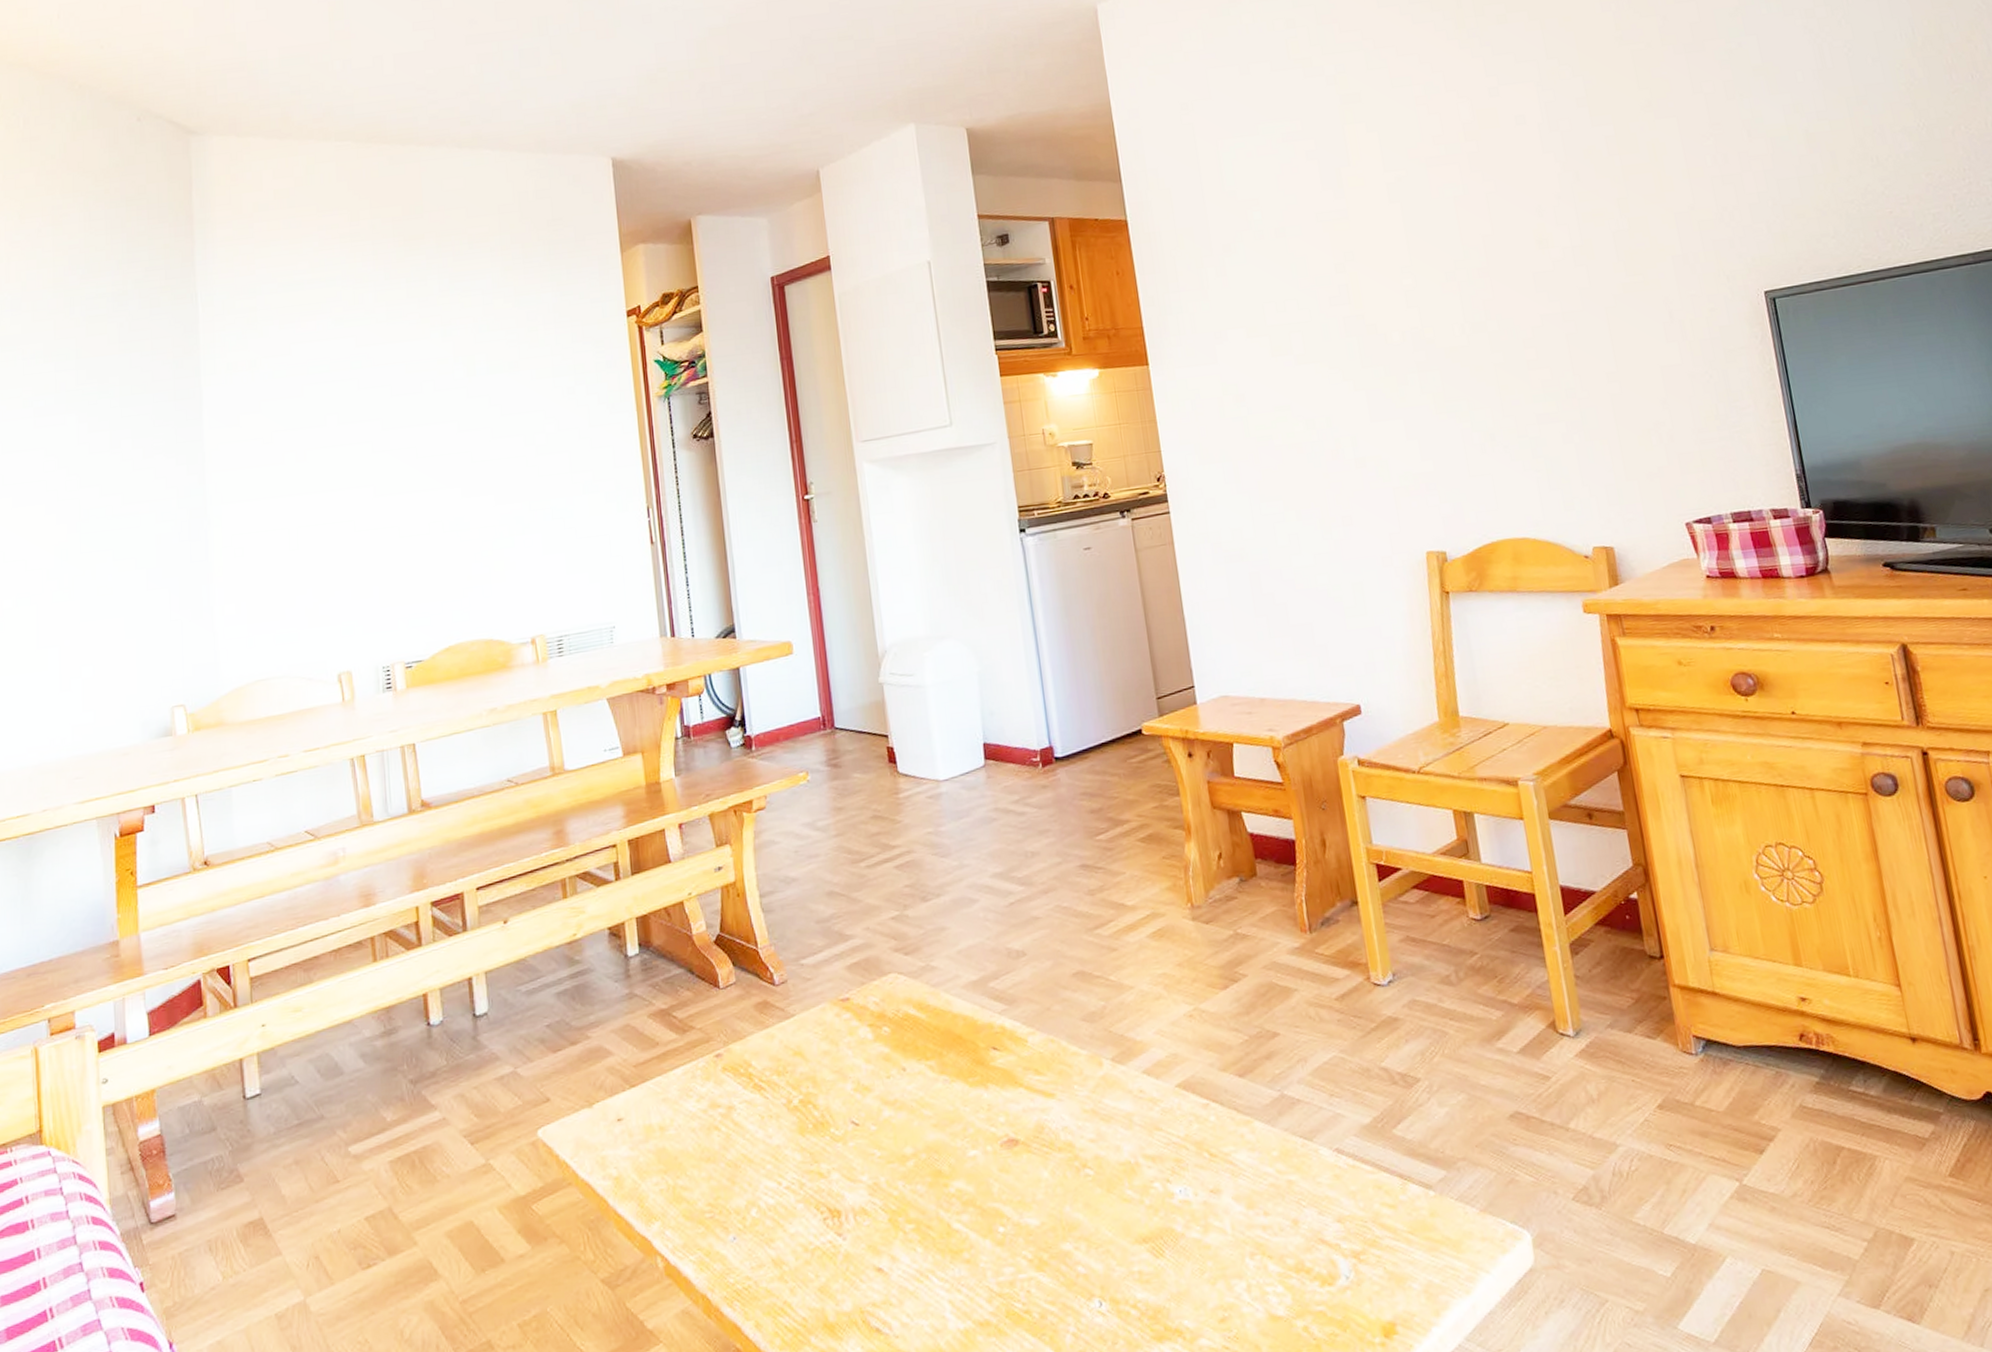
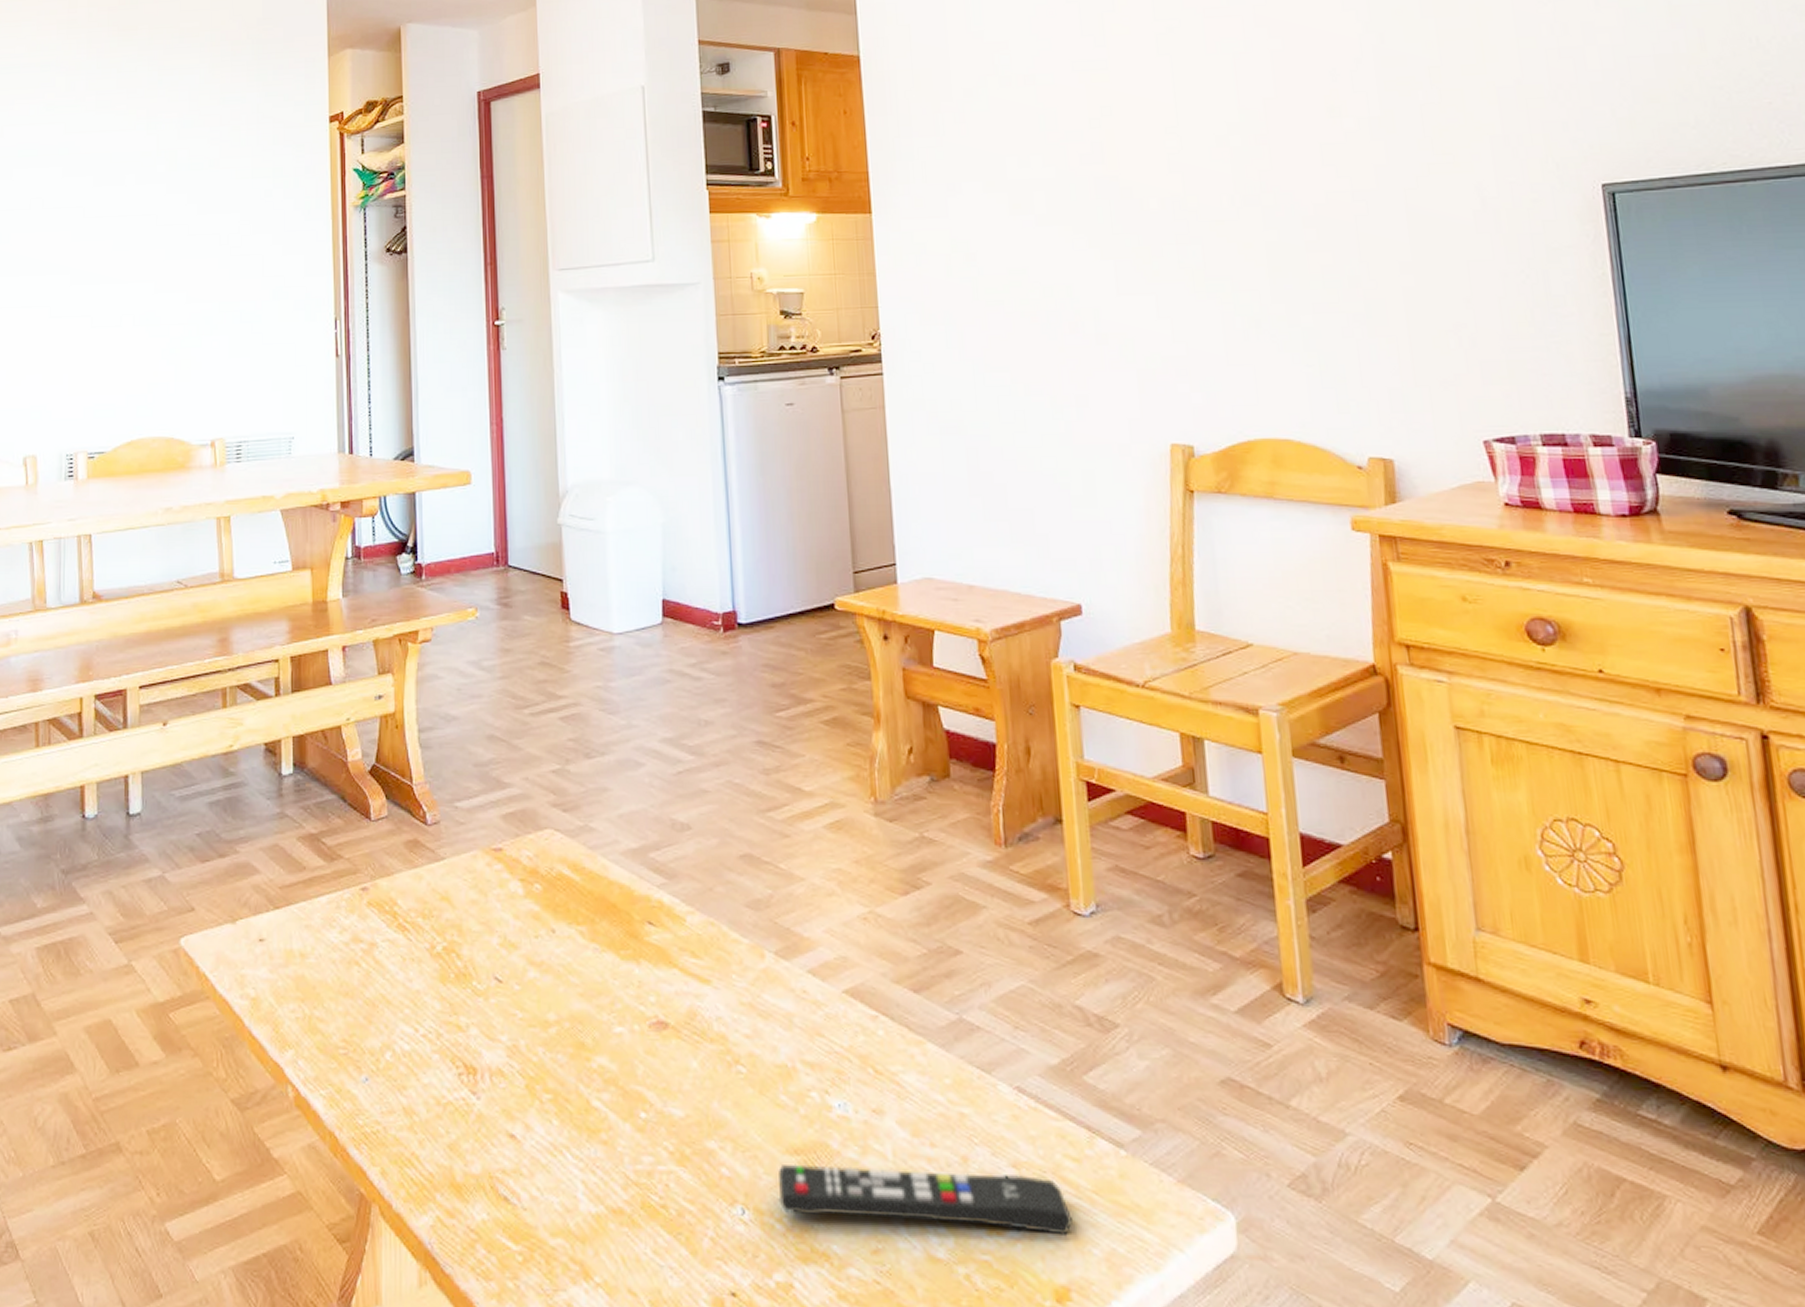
remote control: none [1130,1228,1393,1298] -> present [778,1164,1072,1236]

